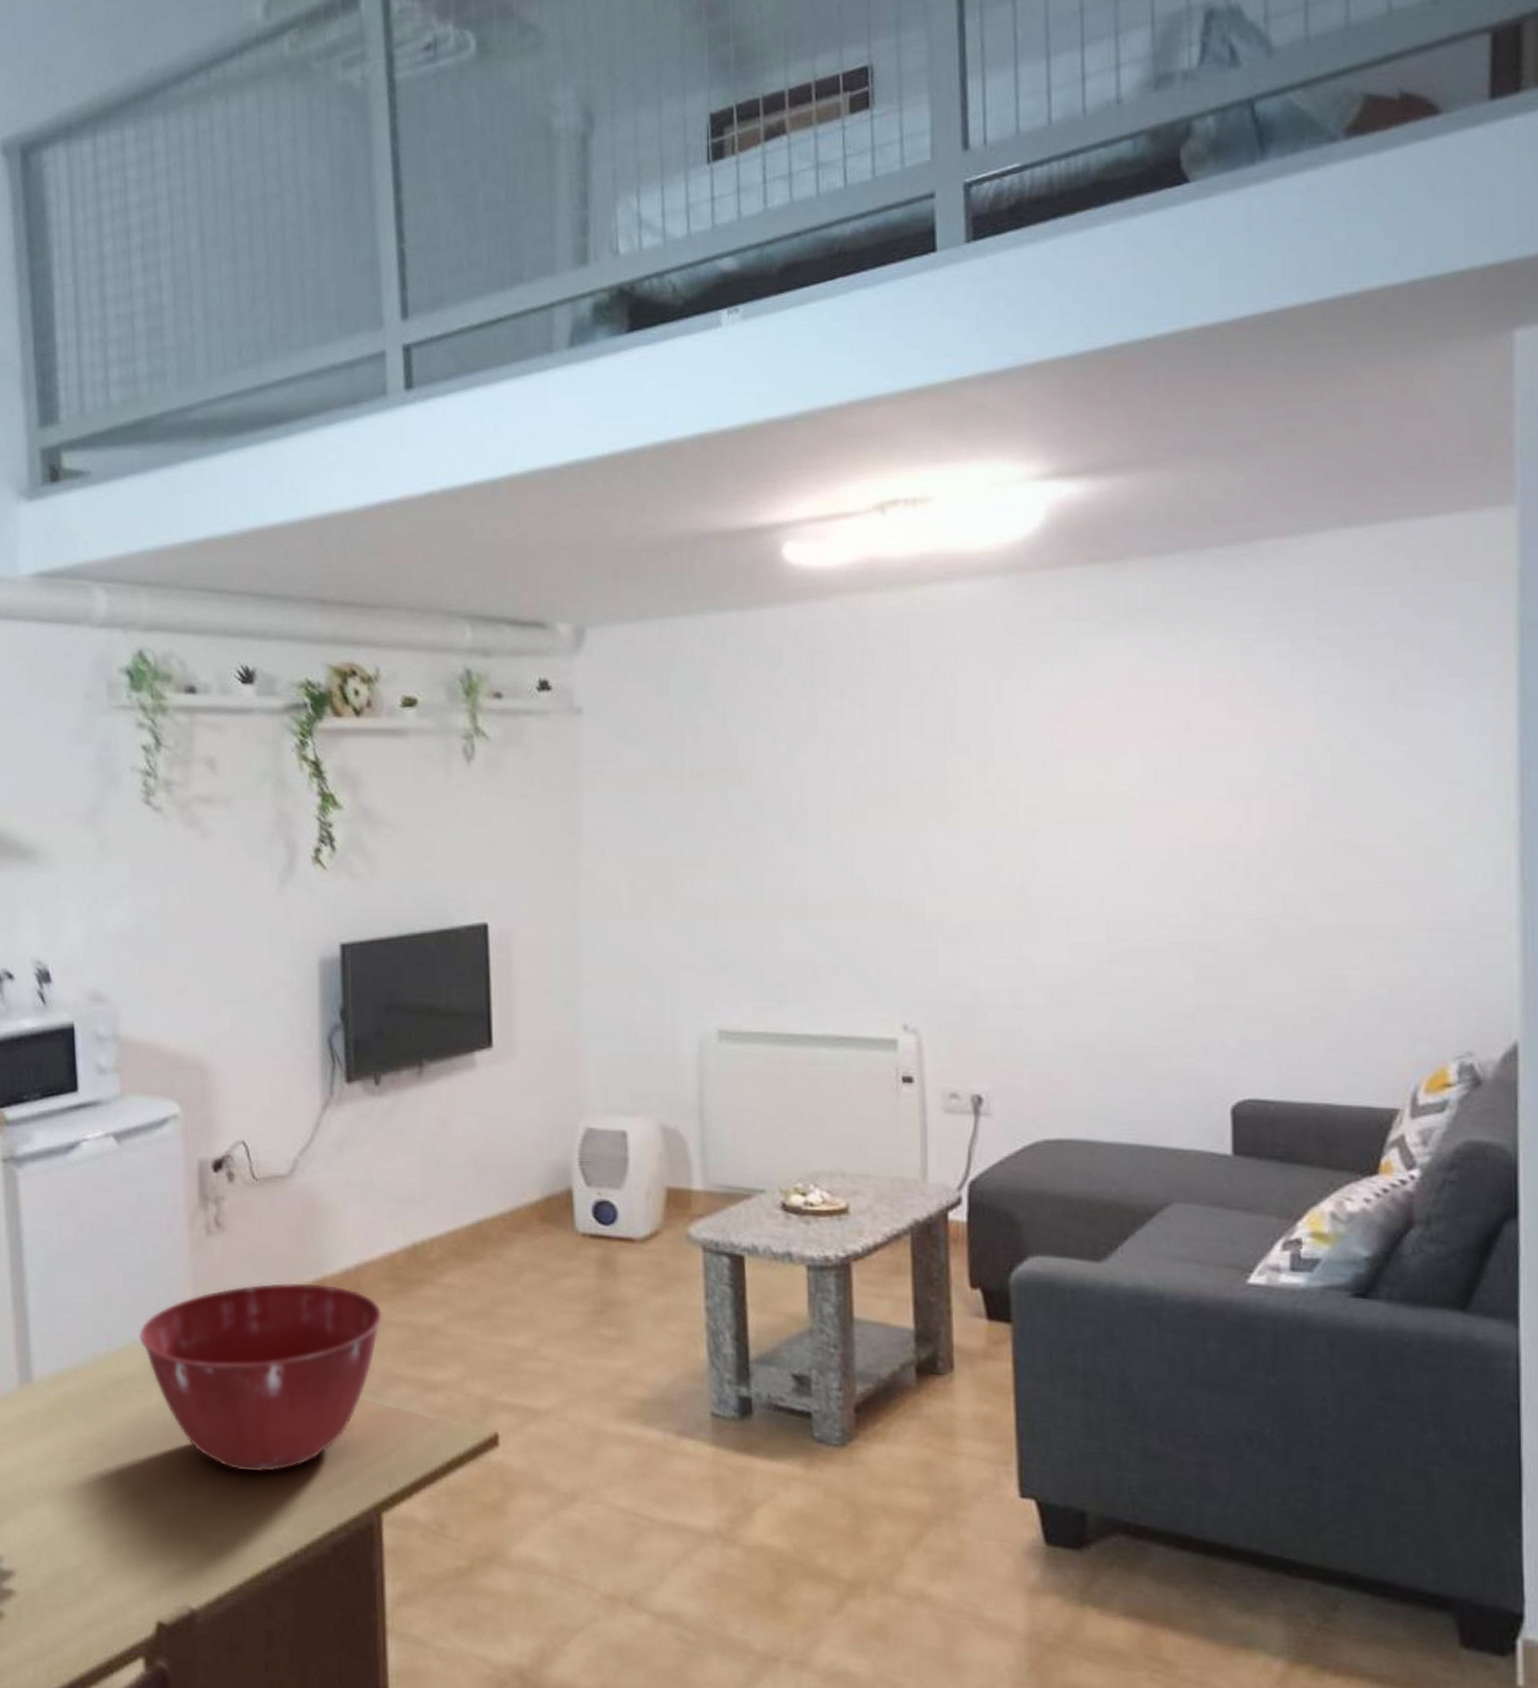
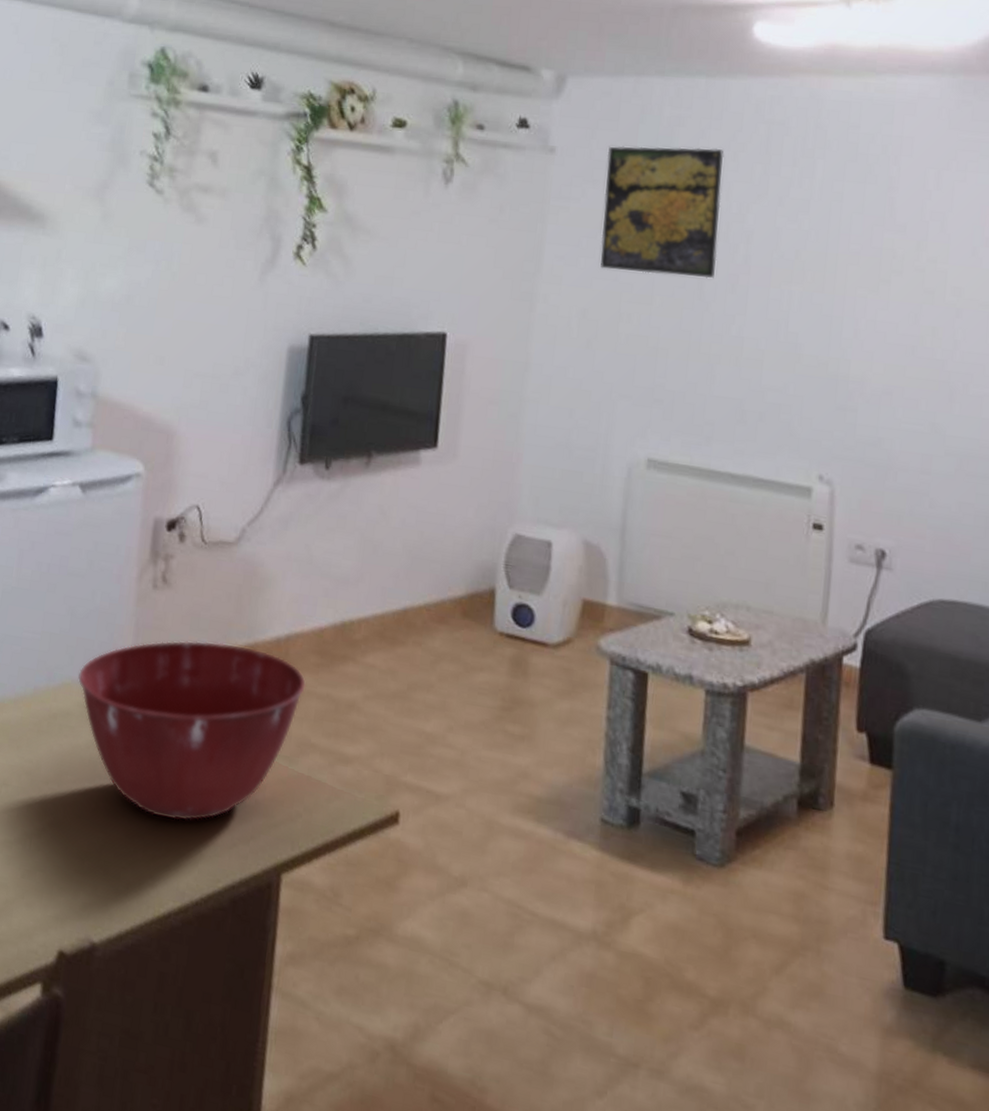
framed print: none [640,686,770,833] -> present [600,146,724,279]

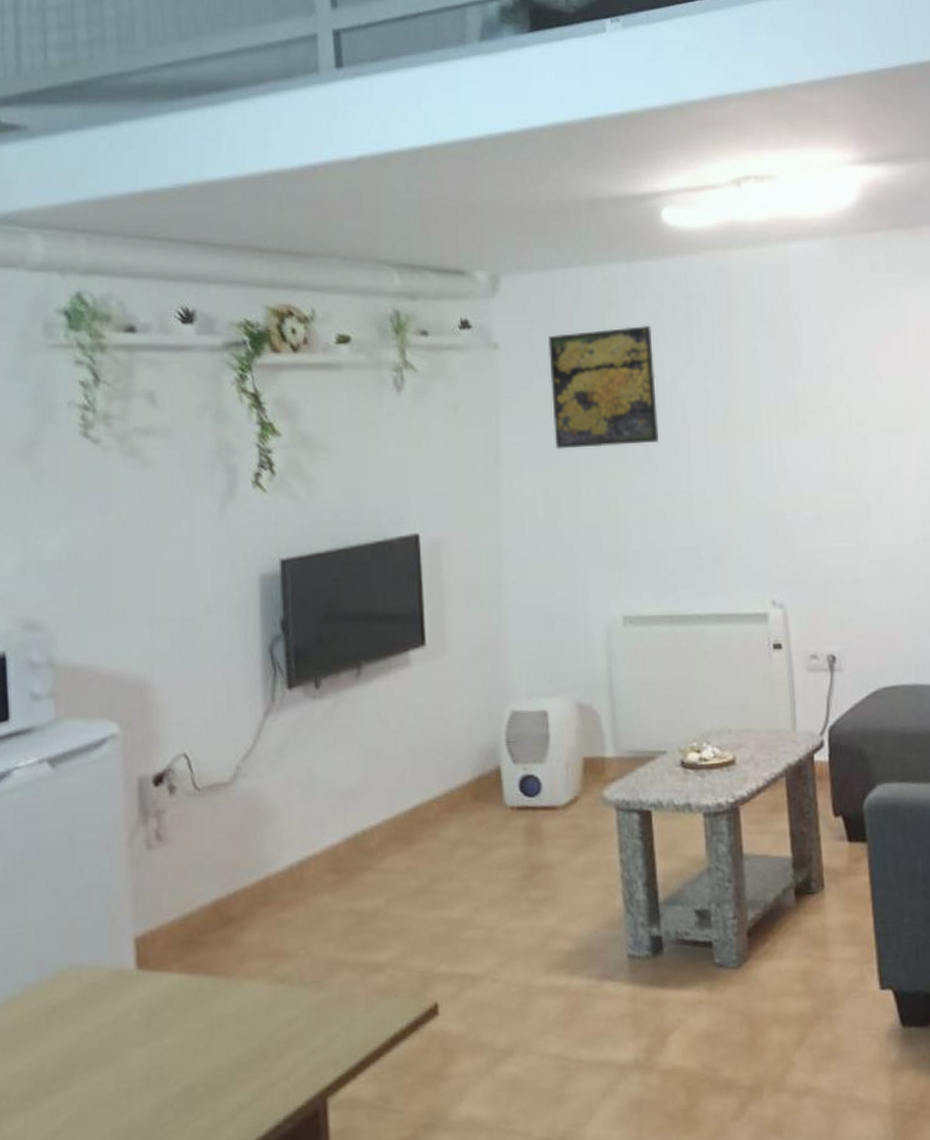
mixing bowl: present [78,640,306,821] -> none [75,883,325,1081]

